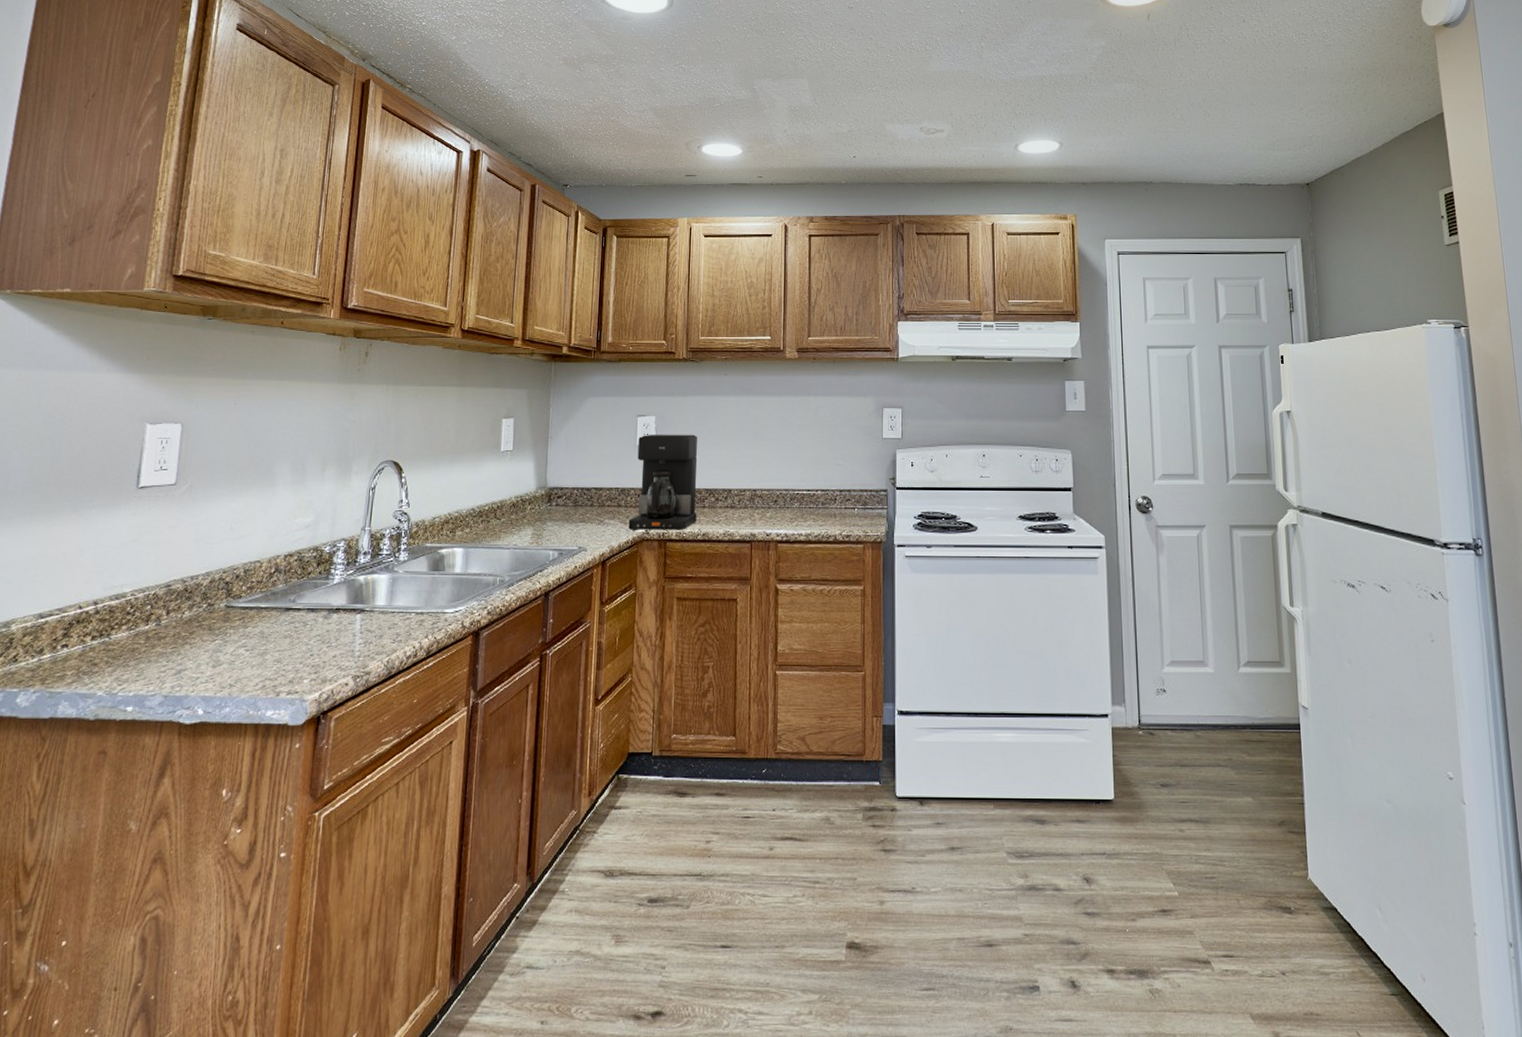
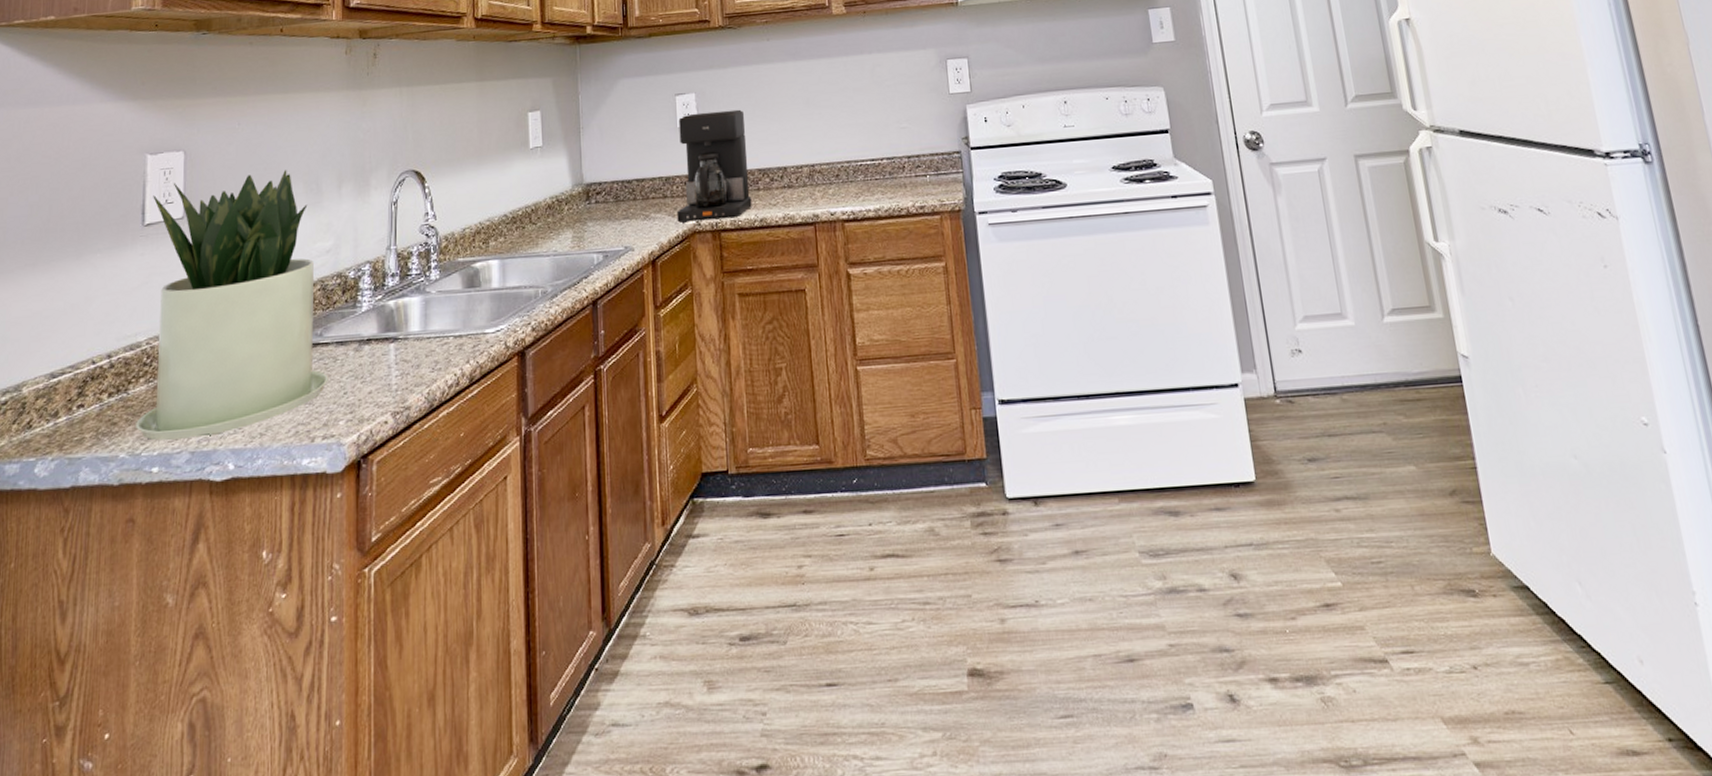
planter: none [114,450,298,683] -> present [134,170,329,441]

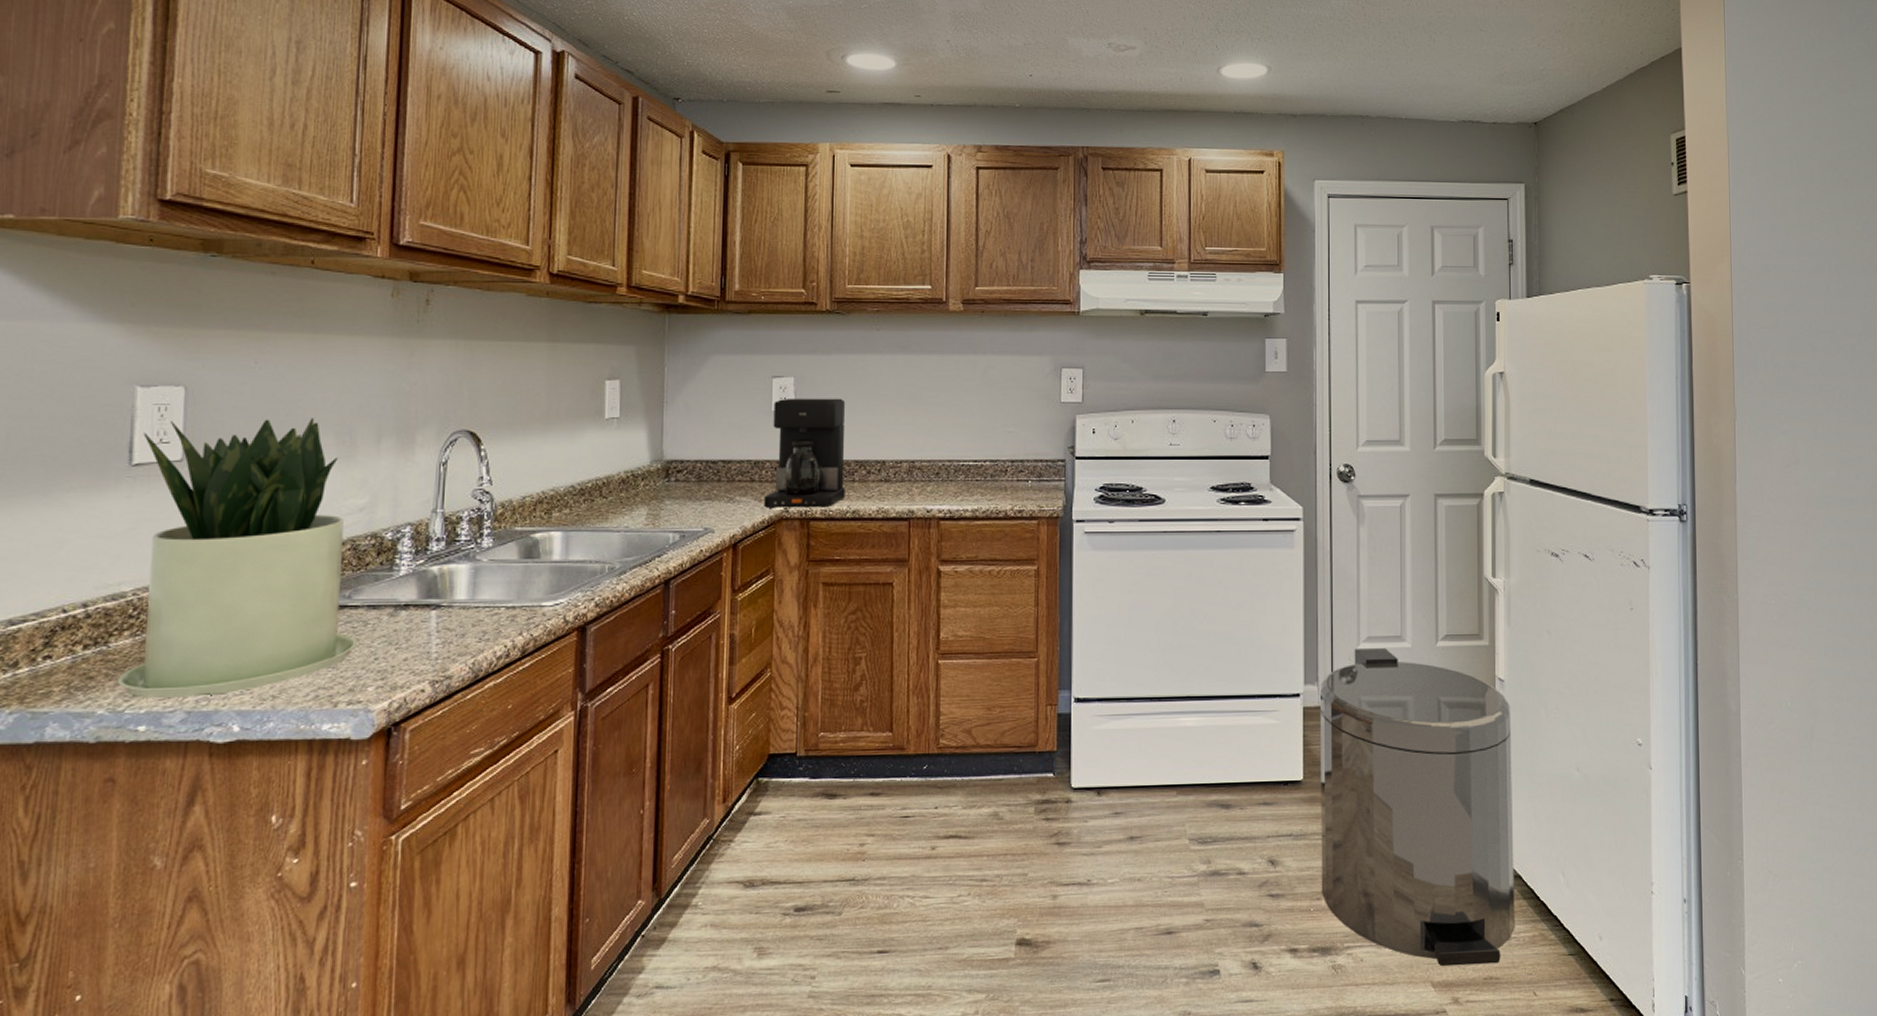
trash can: none [1259,328,1532,699] -> present [1319,648,1515,967]

